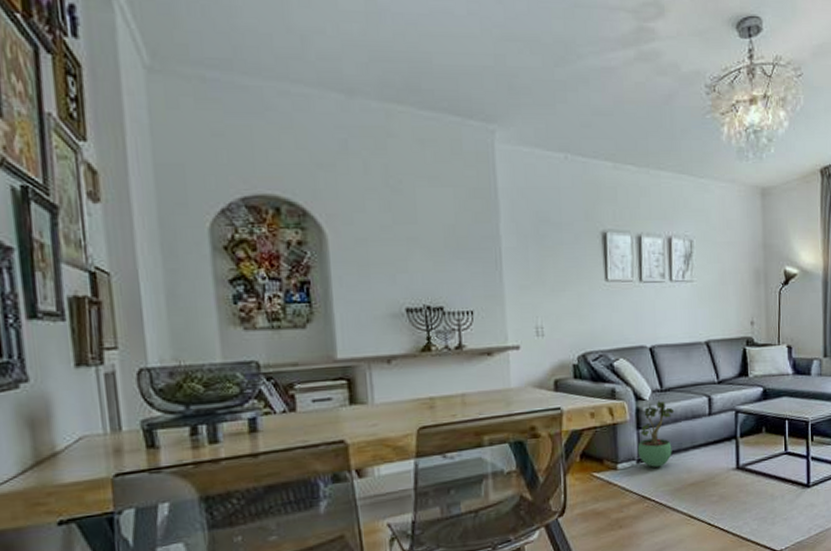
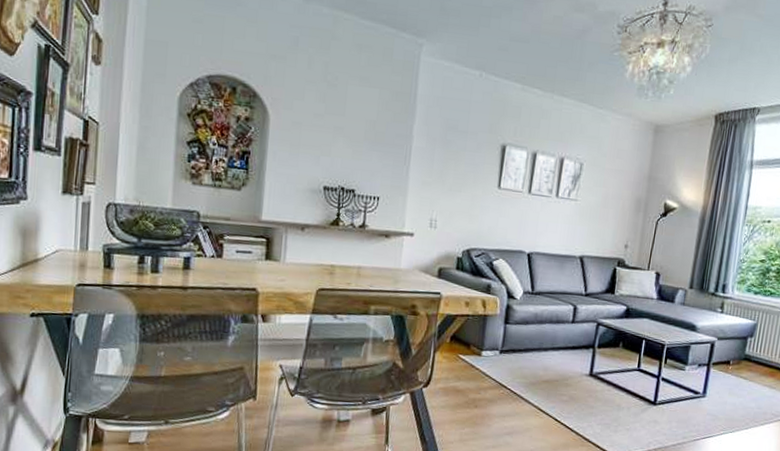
potted plant: present [637,401,675,467] -> none [502,302,541,360]

